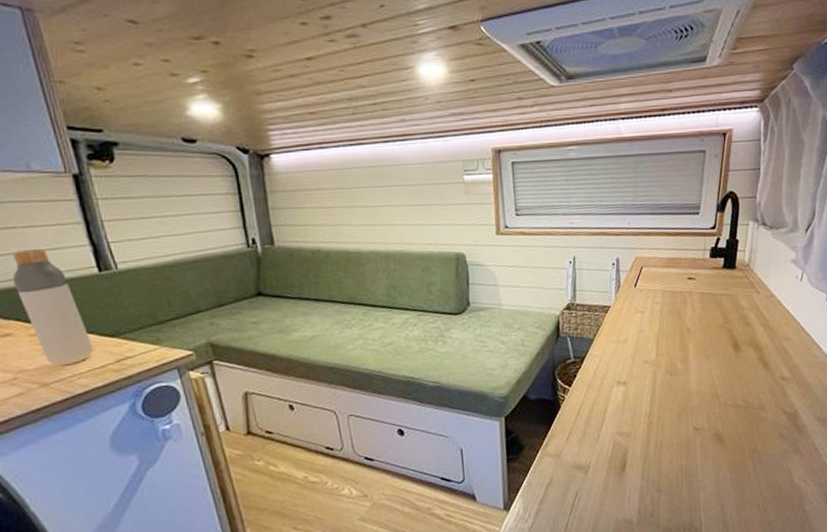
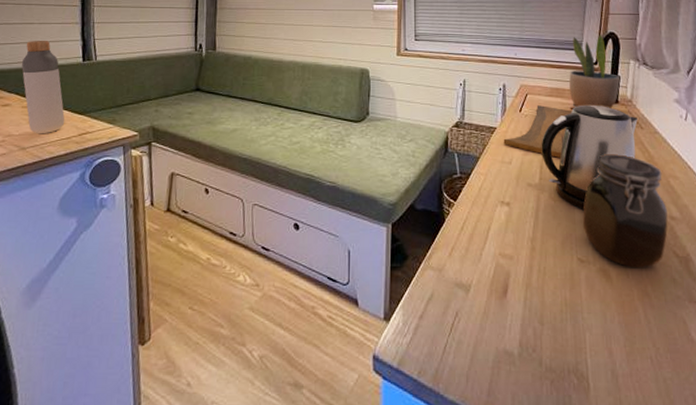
cutting board: none [618,278,689,332] -> present [503,105,573,158]
kettle: none [657,272,754,380] -> present [541,104,638,209]
potted plant: none [685,195,739,278] -> present [569,35,621,108]
jar: none [698,321,779,430] -> present [582,154,668,269]

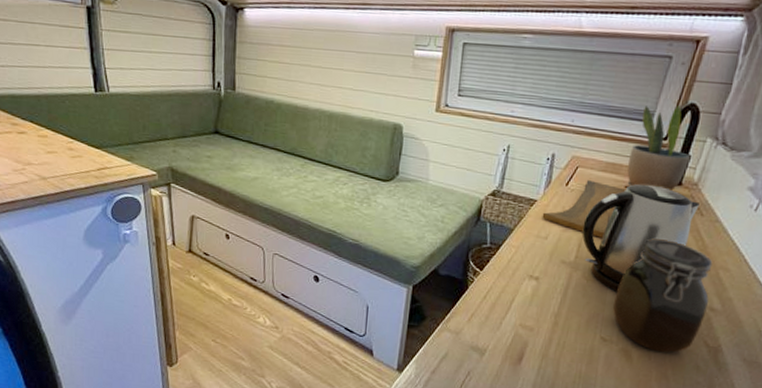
bottle: present [21,40,65,134] -> none [32,64,83,166]

